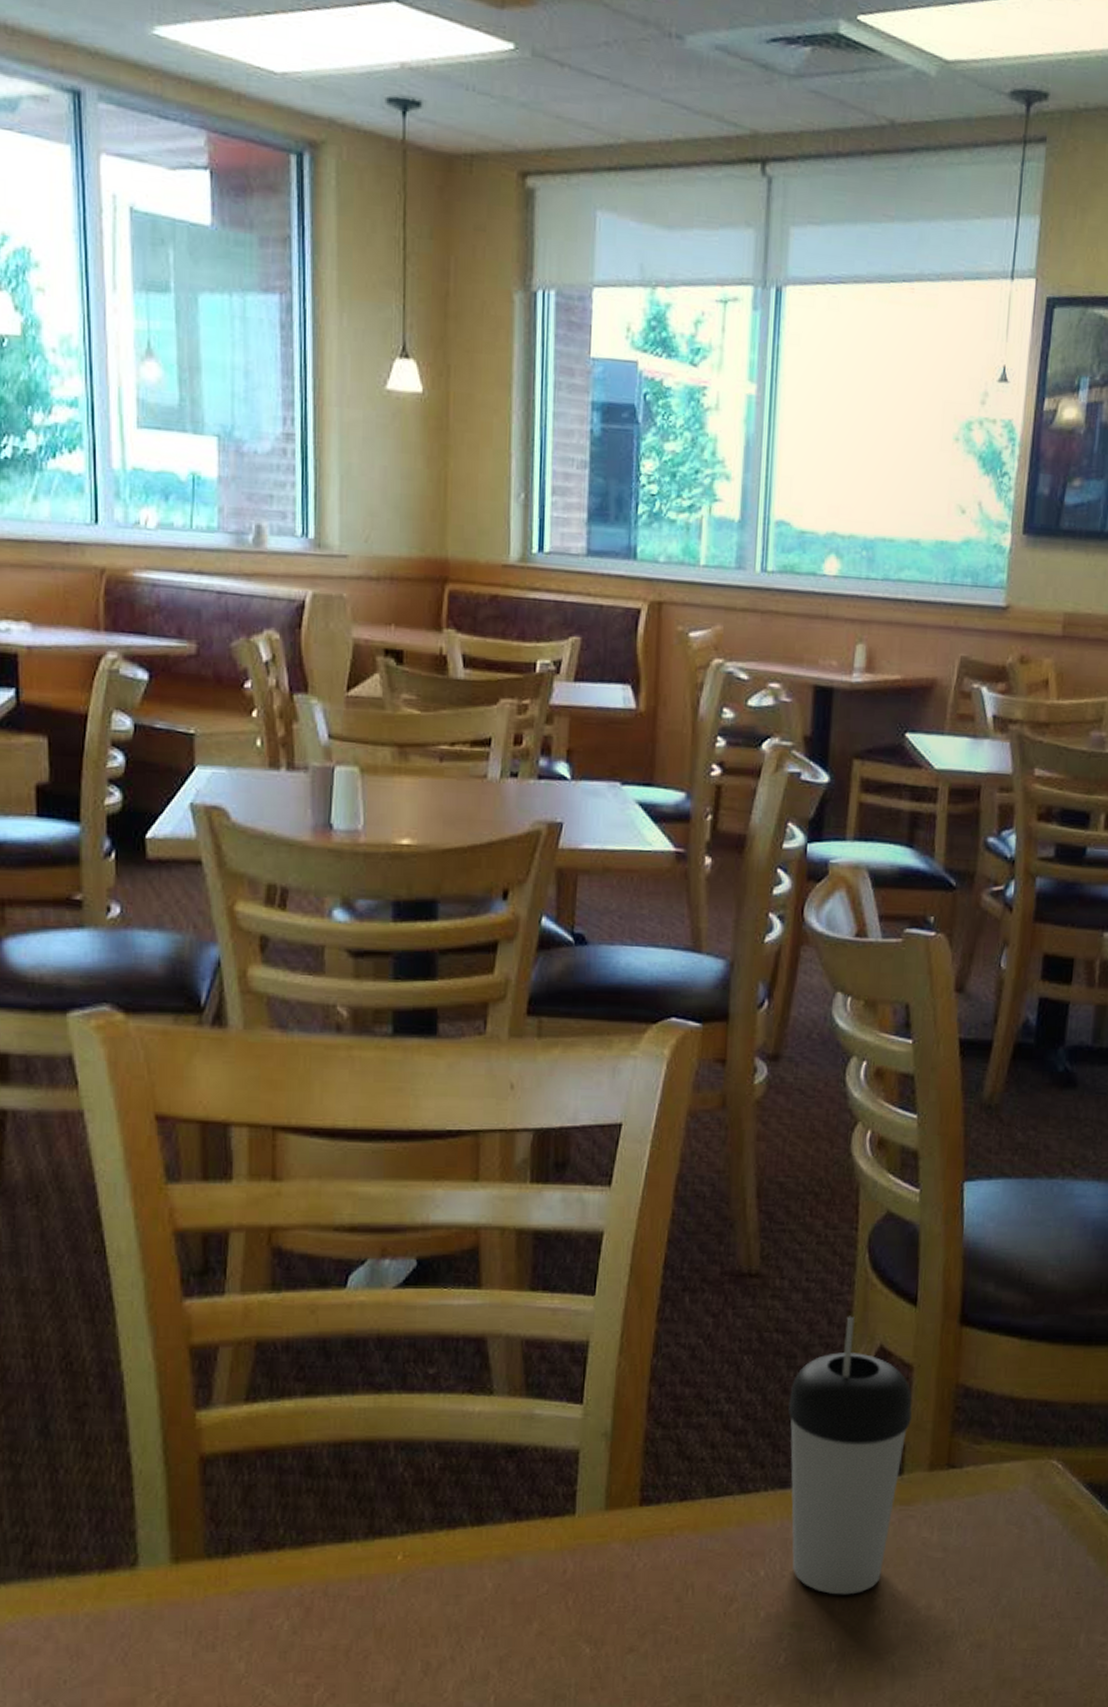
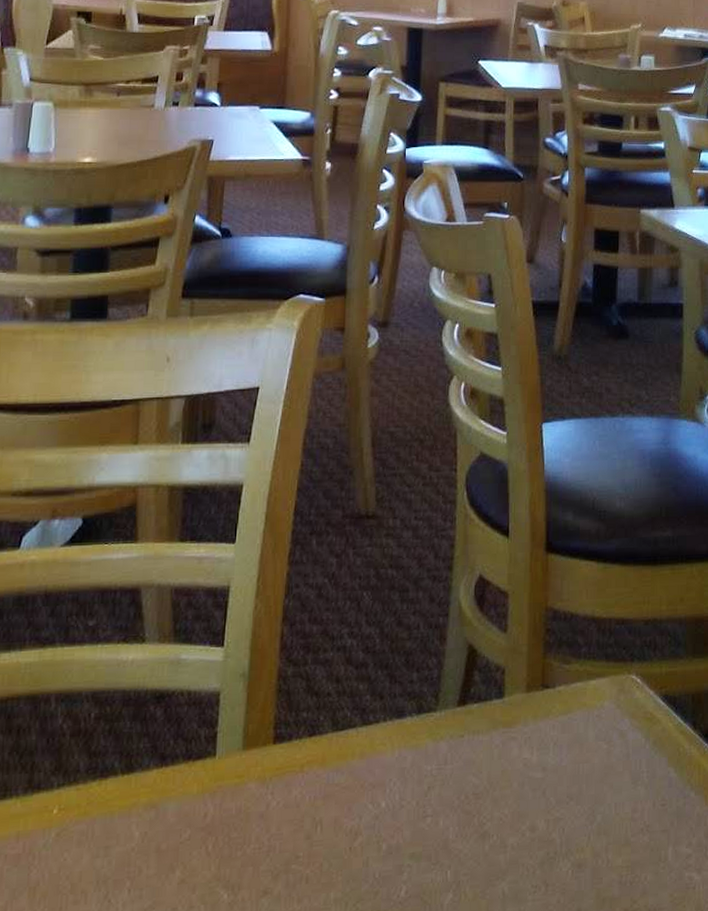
beverage cup: present [788,1316,912,1595] -> none [403,549,510,822]

